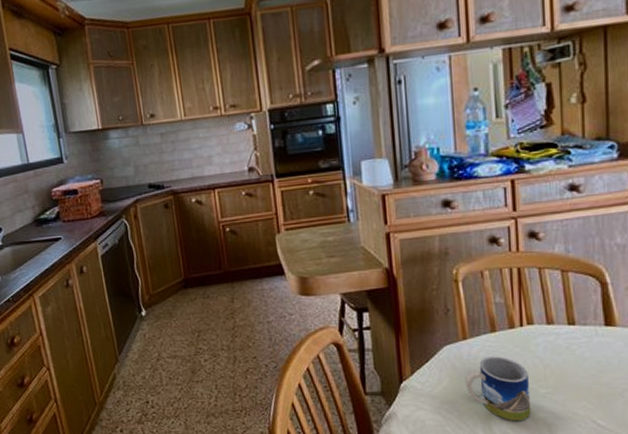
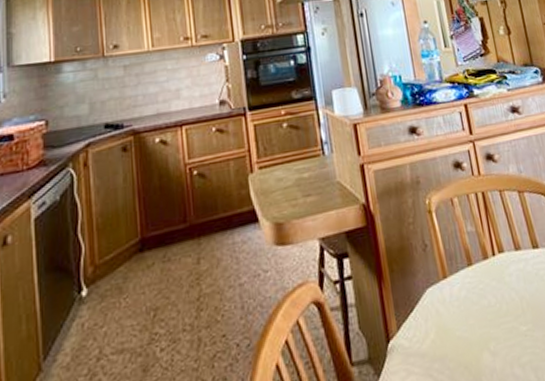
mug: present [465,356,532,422] -> none [451,293,518,372]

